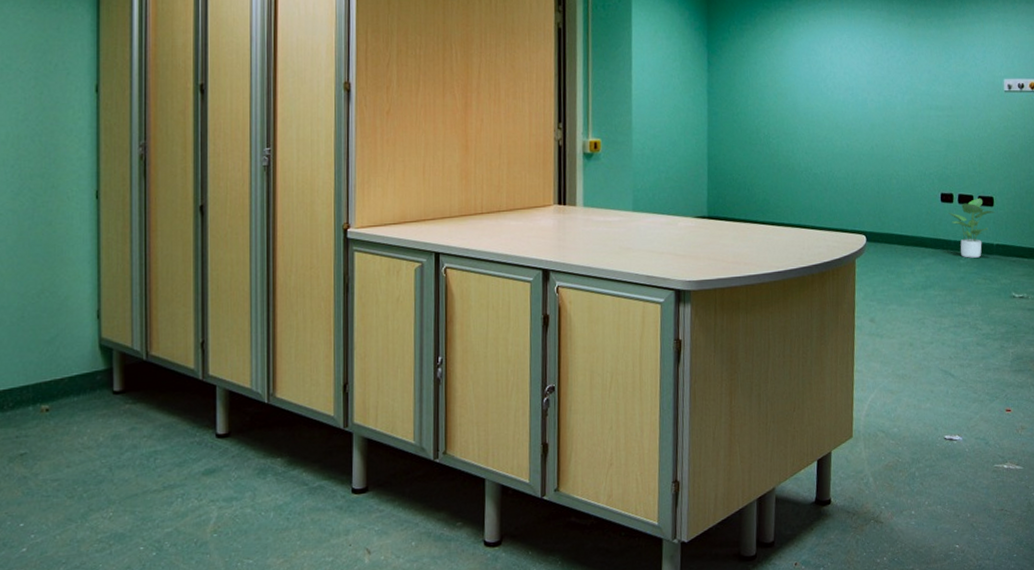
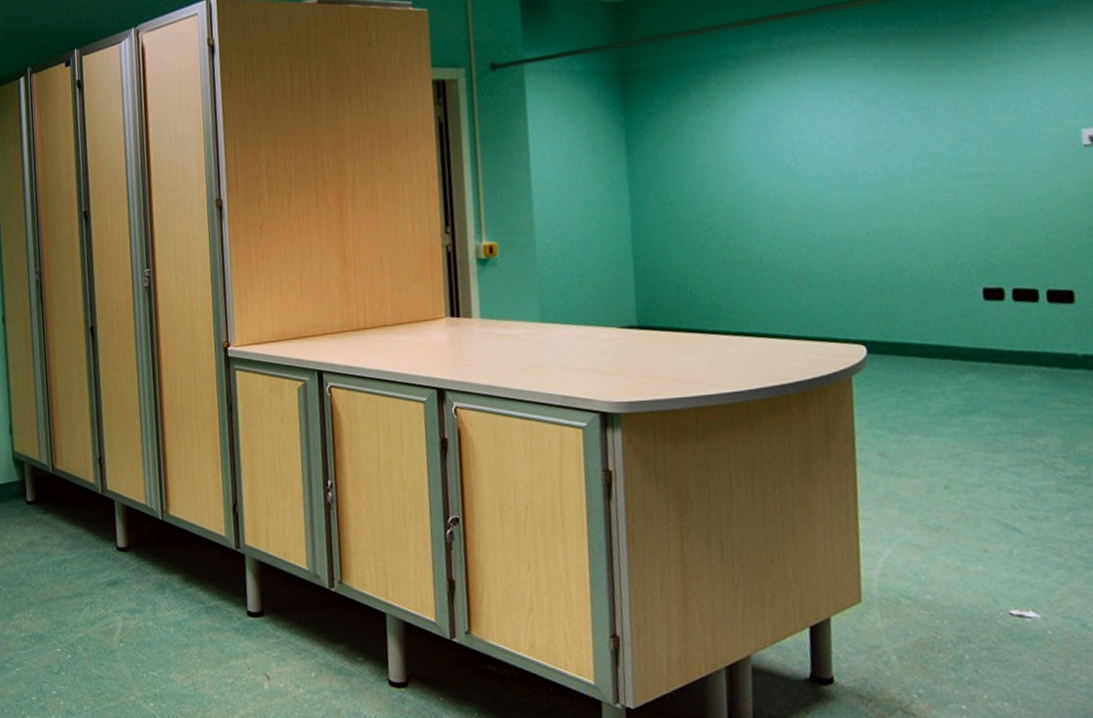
potted plant: present [948,197,995,258] -> none [997,292,1078,374]

